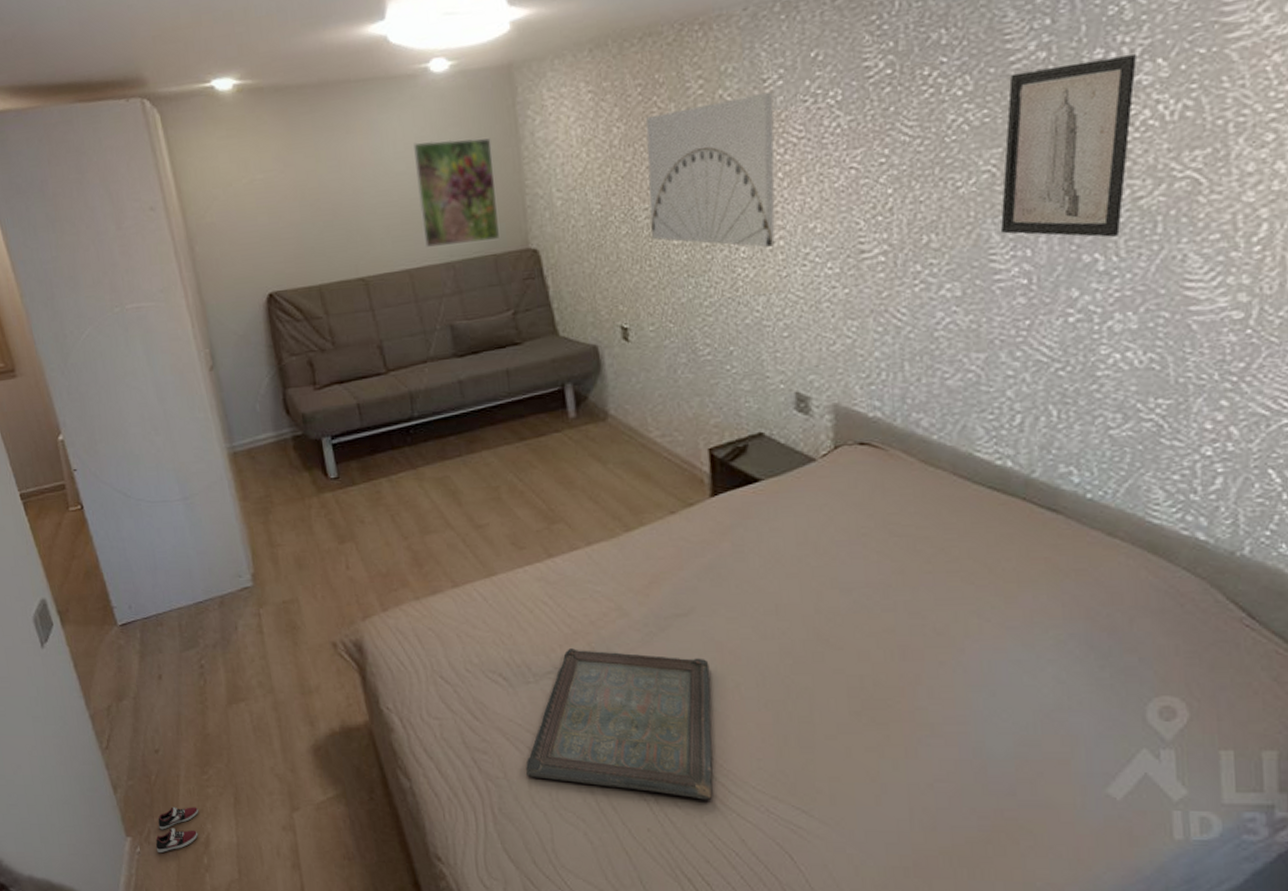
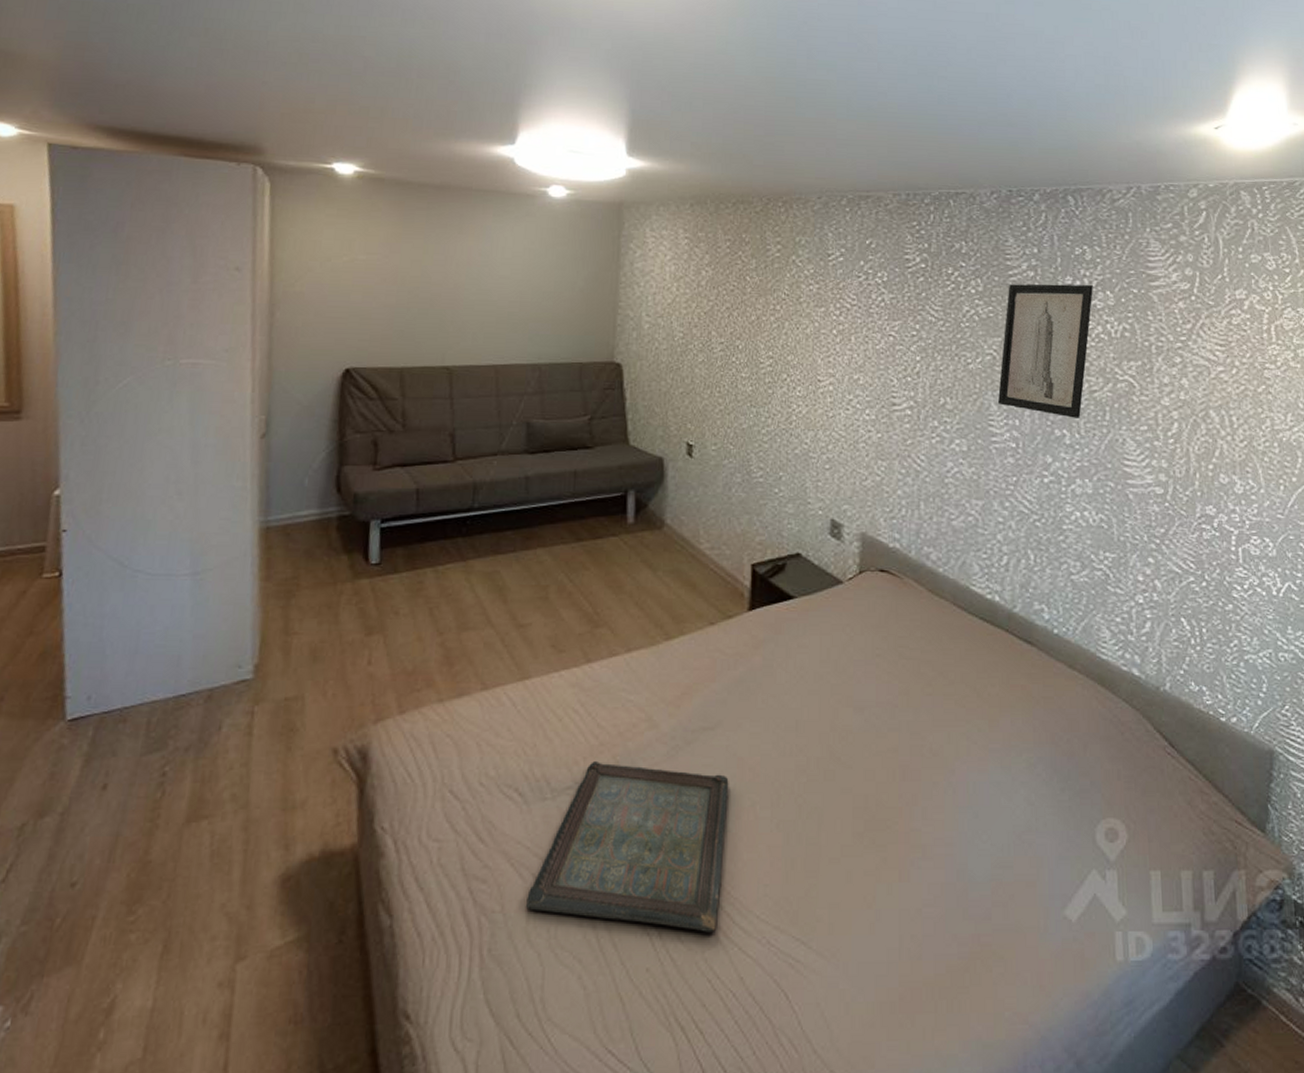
sneaker: present [156,806,199,854] -> none [34,960,111,1028]
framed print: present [412,138,501,247] -> none [515,253,594,350]
wall art: present [645,92,775,248] -> none [723,264,835,390]

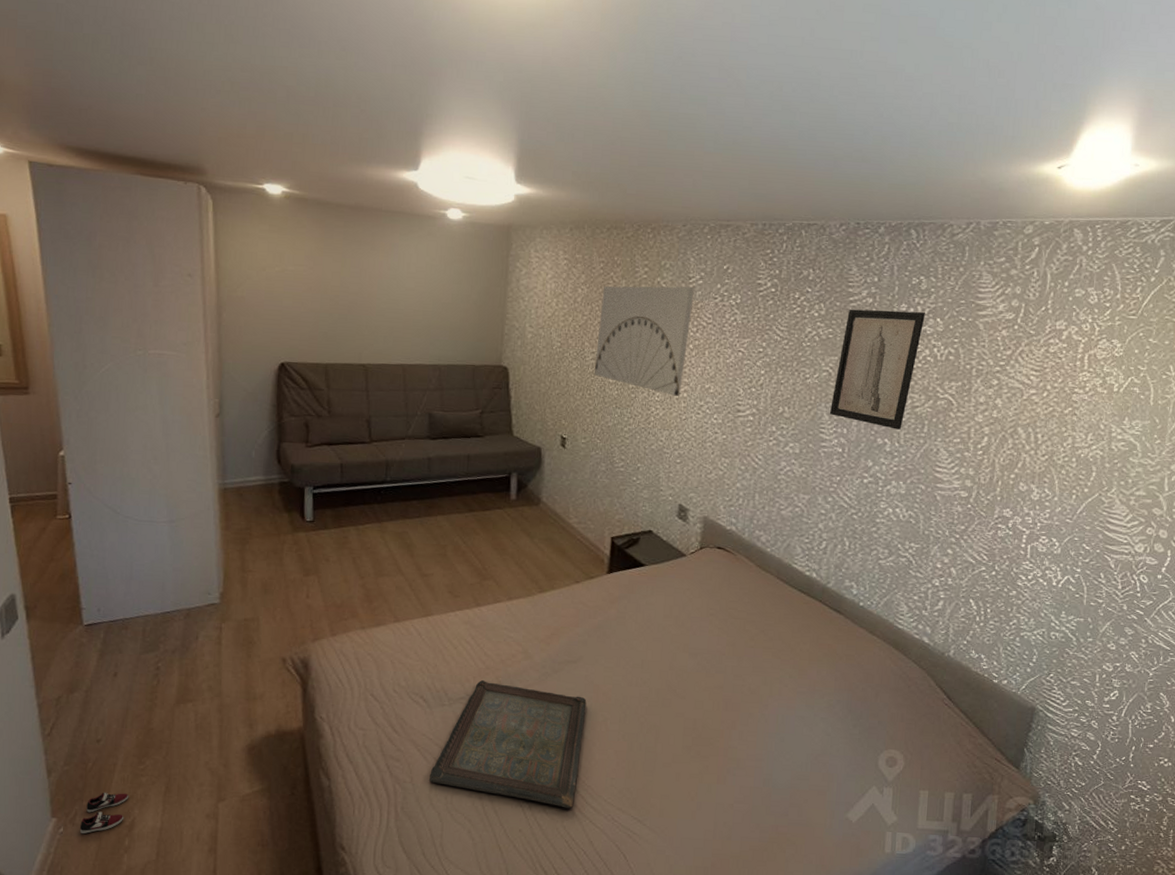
sneaker: none [34,960,111,1028] -> present [79,792,129,835]
wall art: none [723,264,835,390] -> present [593,286,695,396]

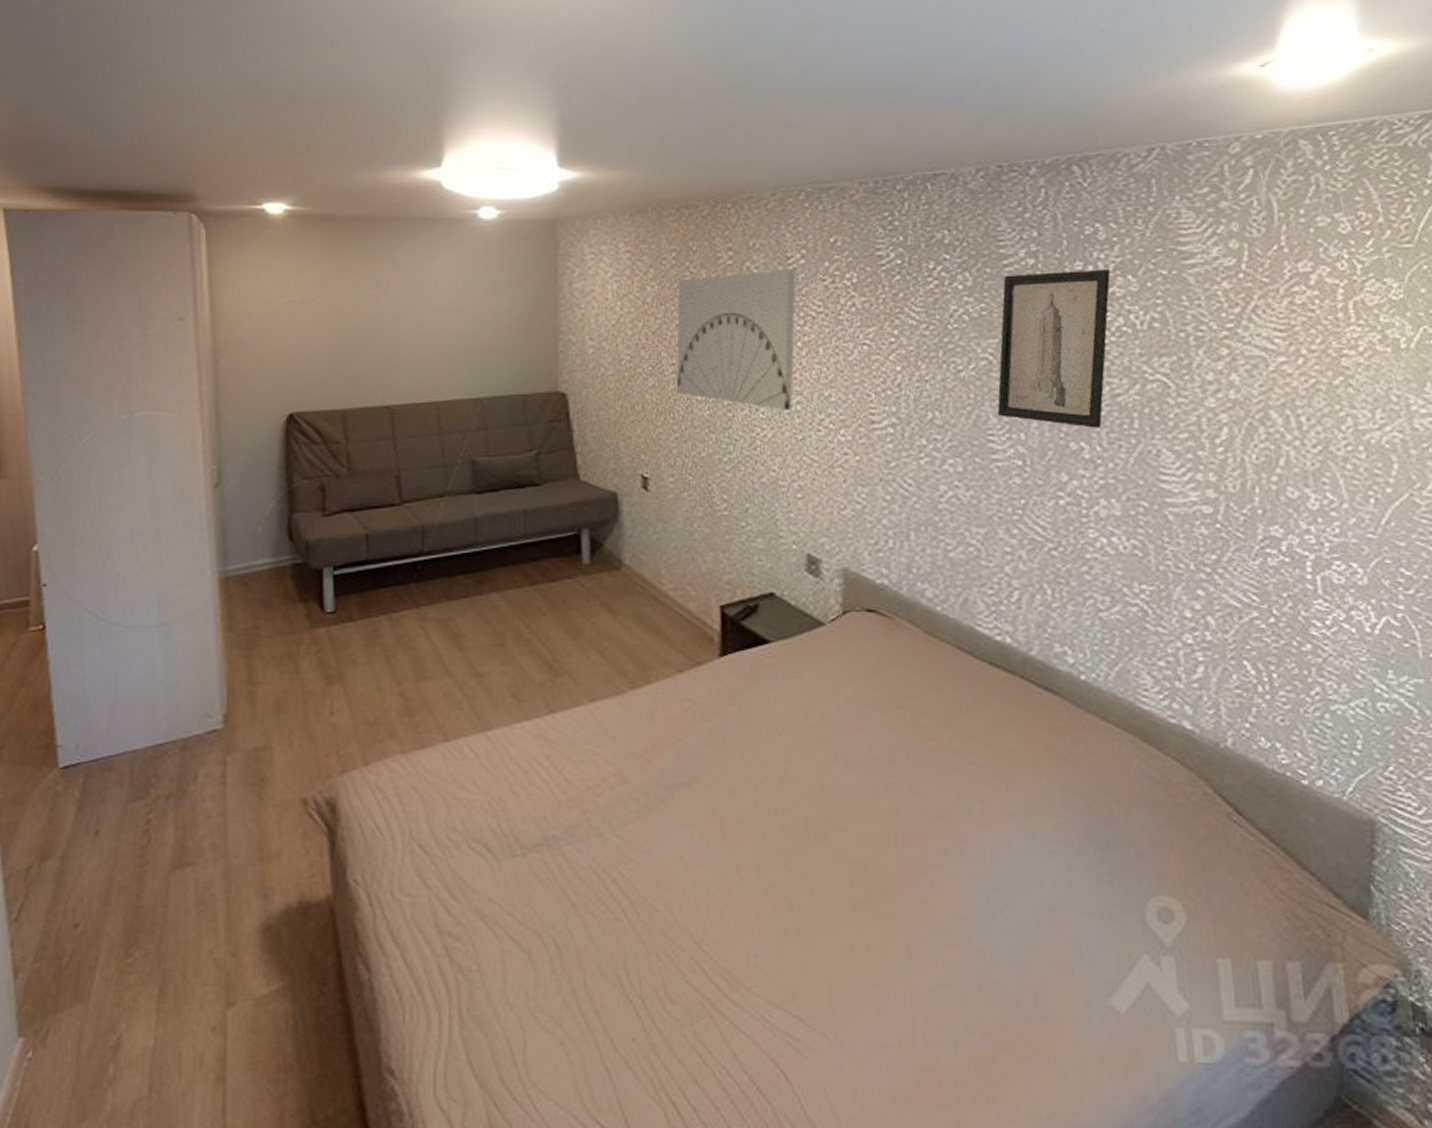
sneaker: present [79,792,129,835] -> none [52,998,114,1060]
serving tray: present [428,680,587,809] -> none [501,818,710,1004]

